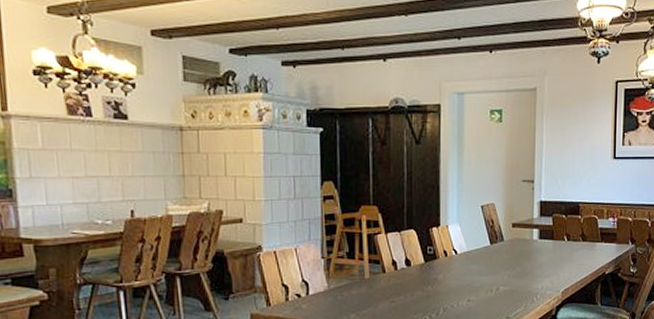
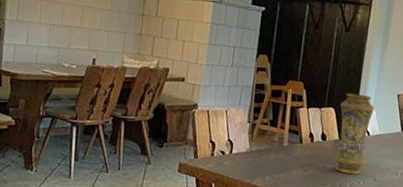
vase: none [421,210,458,299] -> present [334,93,374,175]

